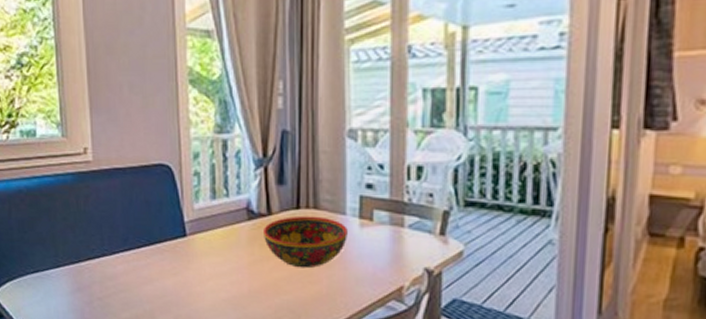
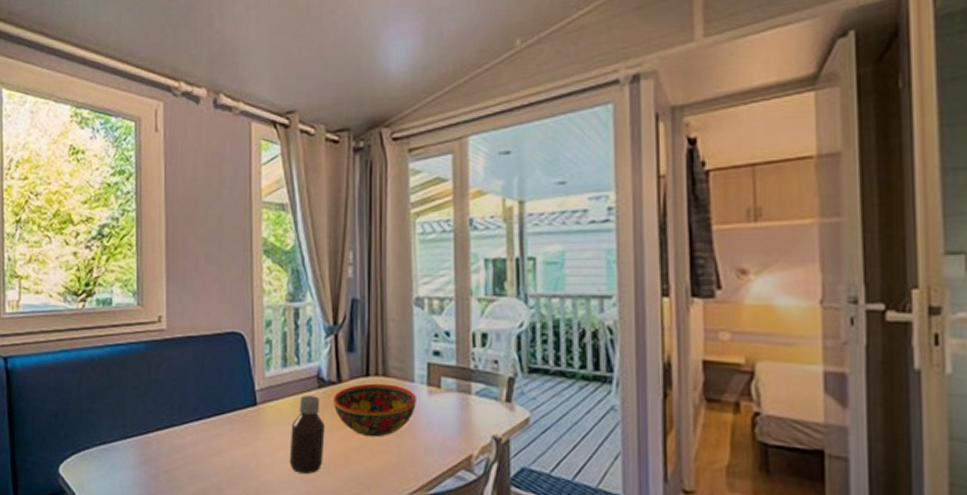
bottle: none [220,227,255,302] -> present [289,396,325,474]

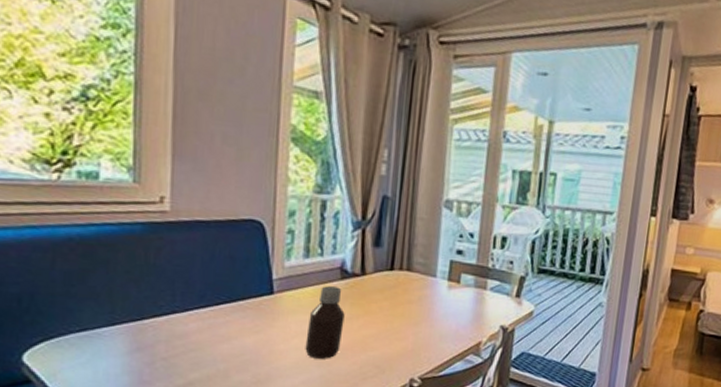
bowl: present [332,383,416,438] -> none [354,276,437,326]

